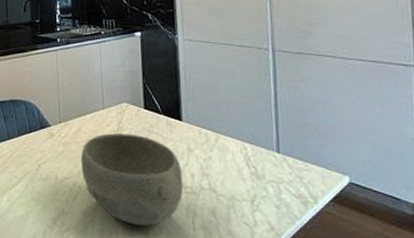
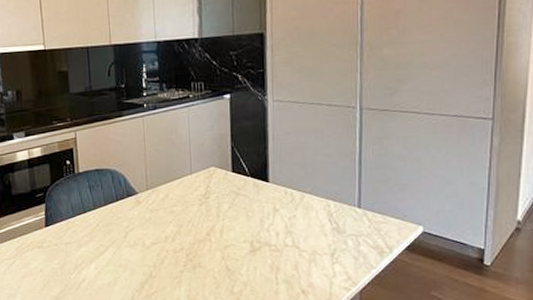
bowl: present [80,133,184,226] -> none [168,197,268,284]

